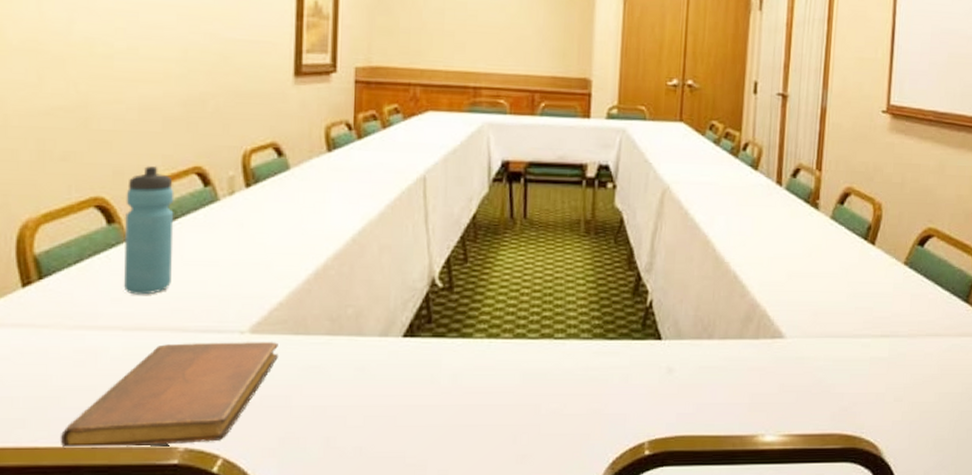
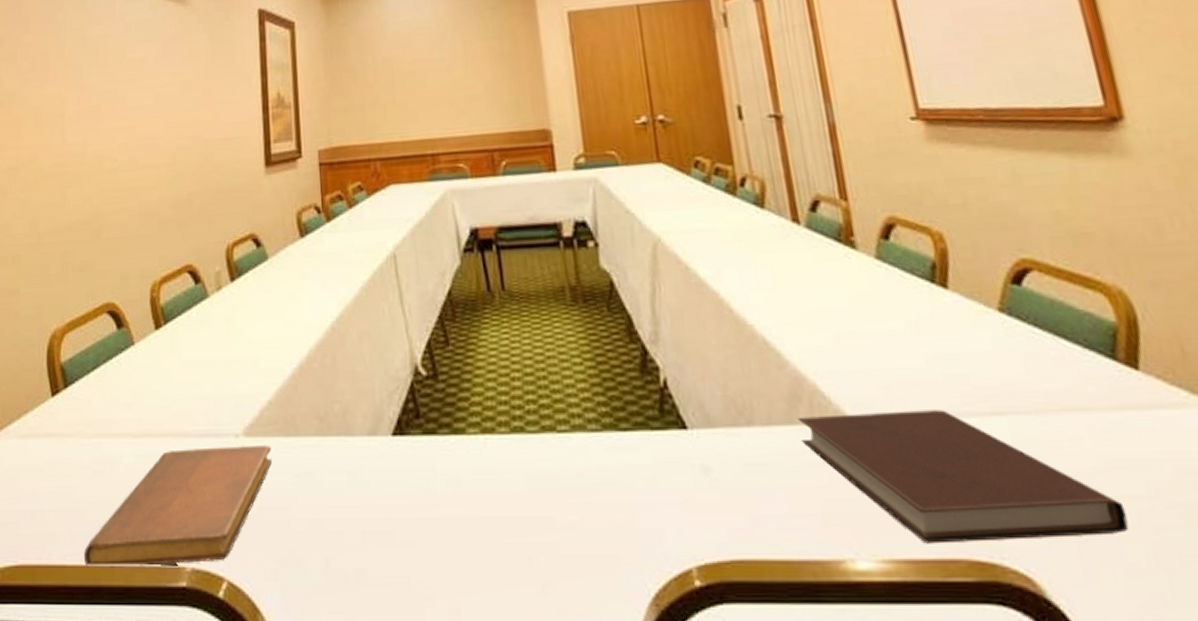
water bottle: present [123,166,174,295] -> none [130,268,172,399]
notebook: none [746,332,945,424] -> present [797,410,1129,544]

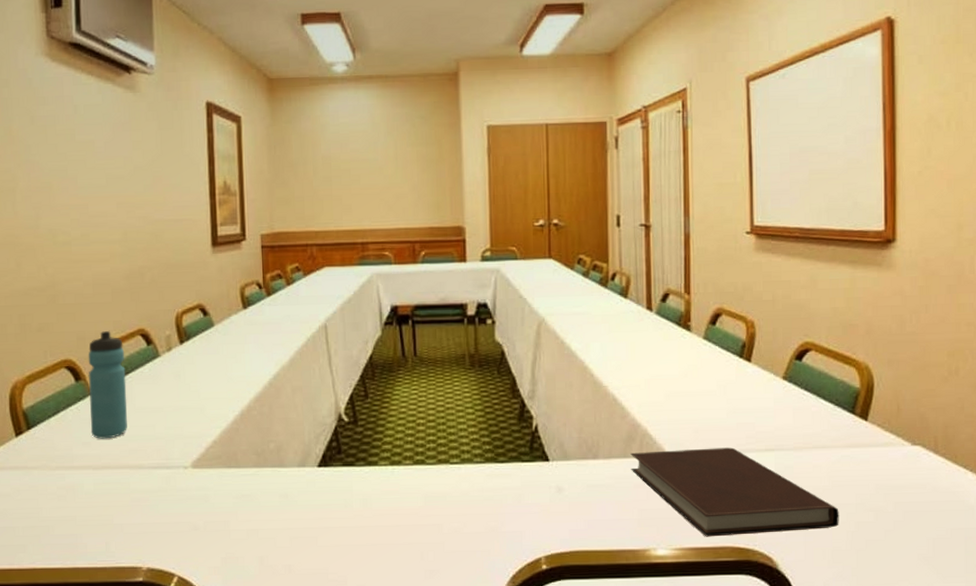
notebook: present [83,445,272,568] -> none [51,475,216,570]
water bottle: none [130,268,172,399] -> present [88,331,127,439]

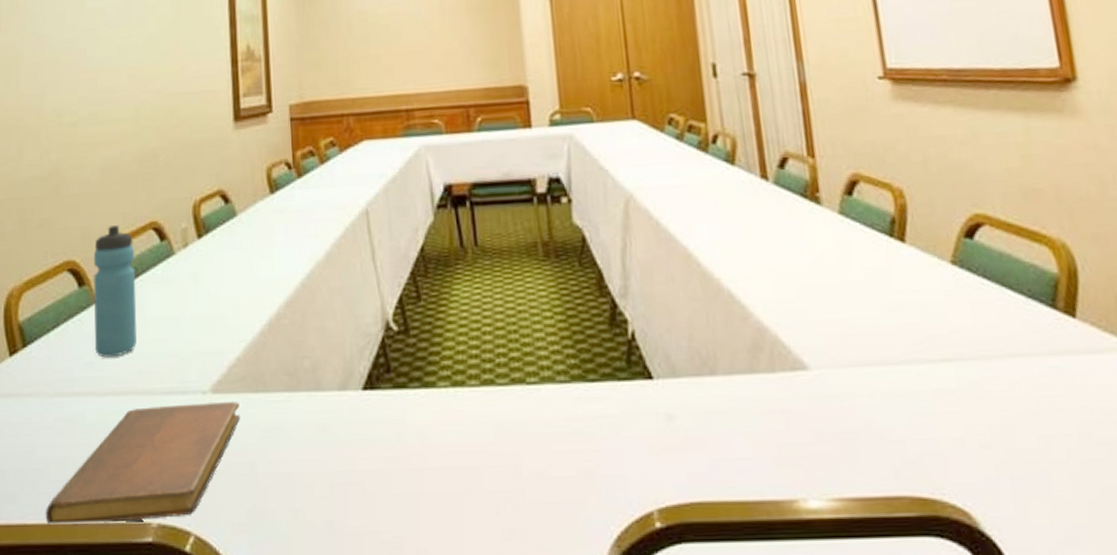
notebook: none [51,475,216,570] -> present [45,402,240,526]
notebook: present [630,447,839,537] -> none [759,357,1058,483]

